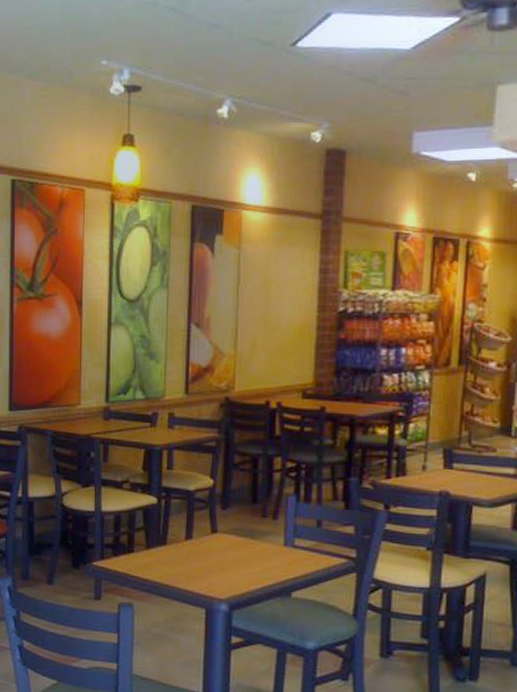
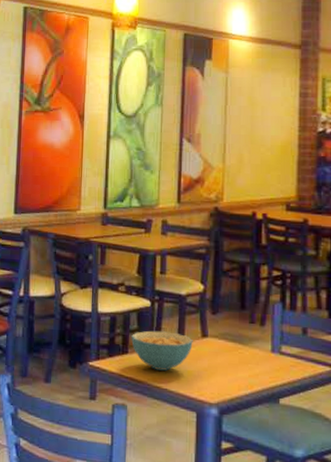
cereal bowl: none [137,528,202,568] -> present [131,330,193,371]

